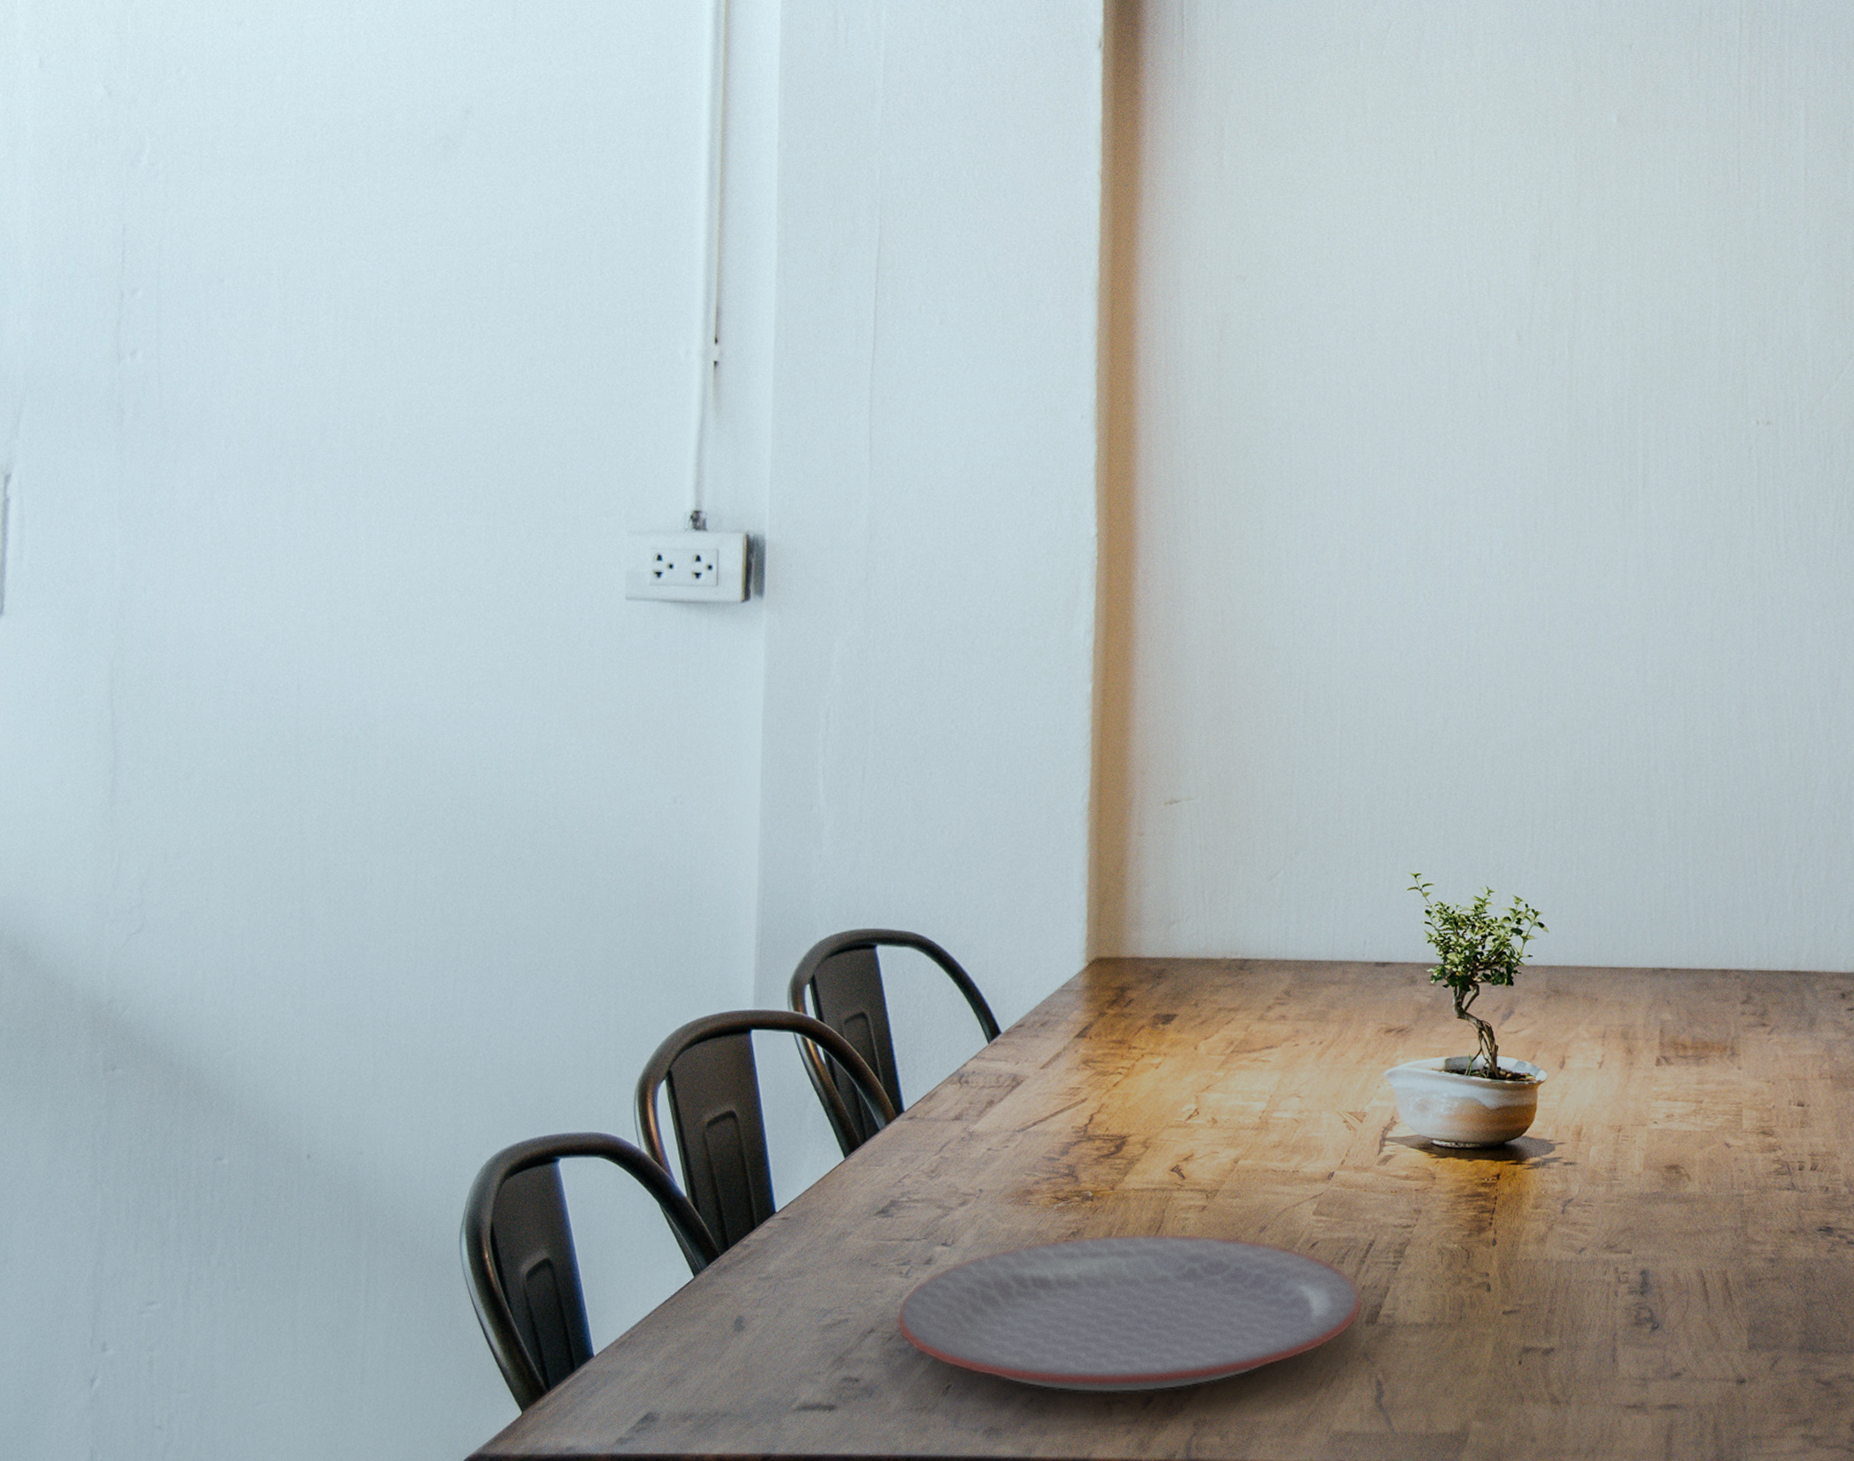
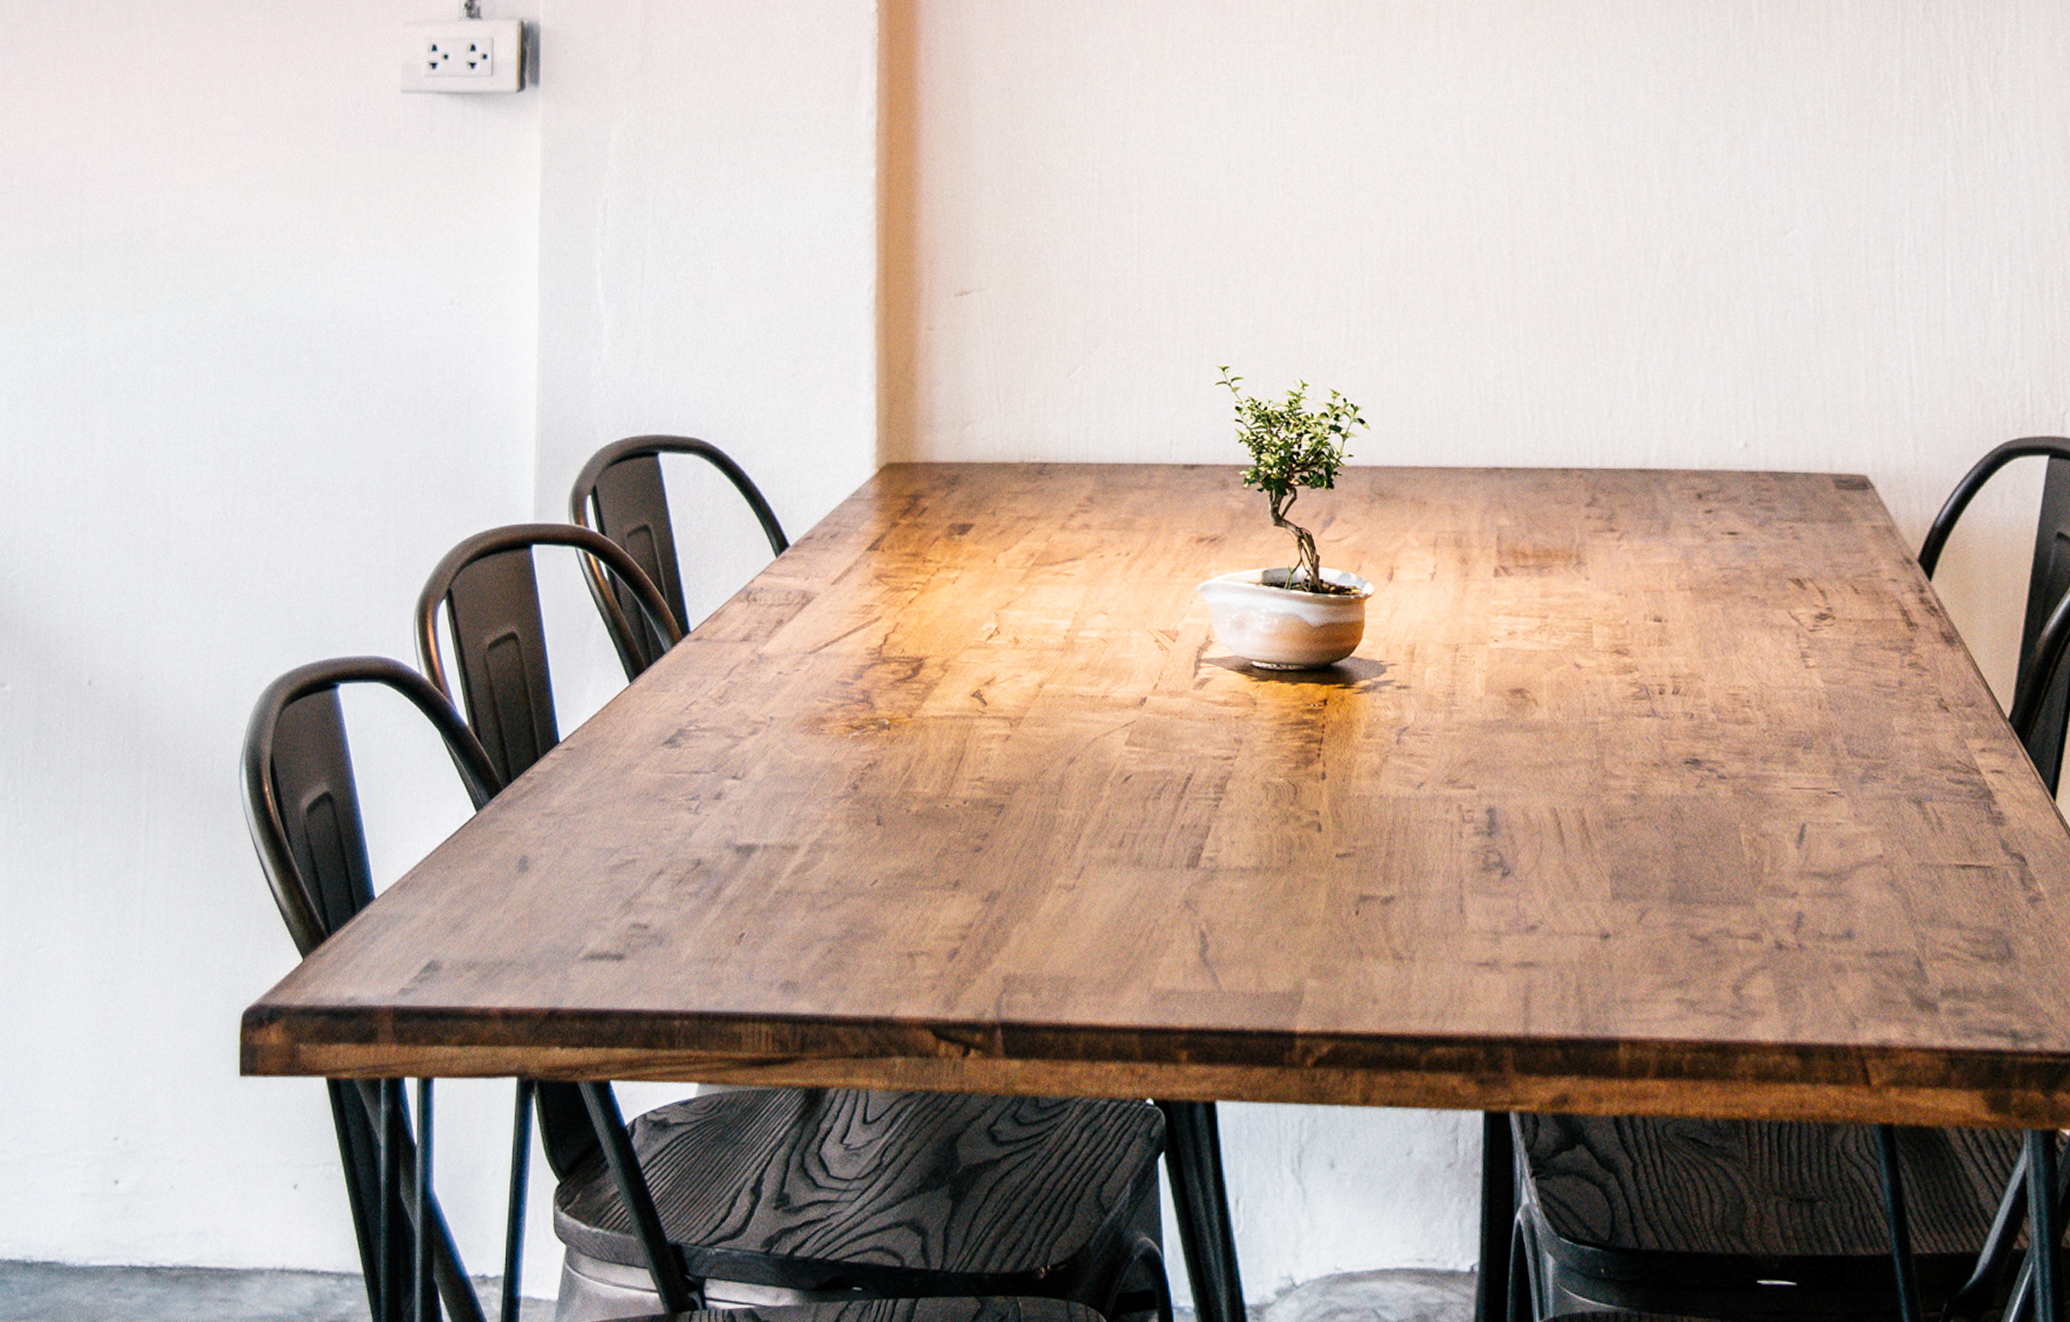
plate: present [895,1232,1364,1393] -> none [685,764,1183,944]

